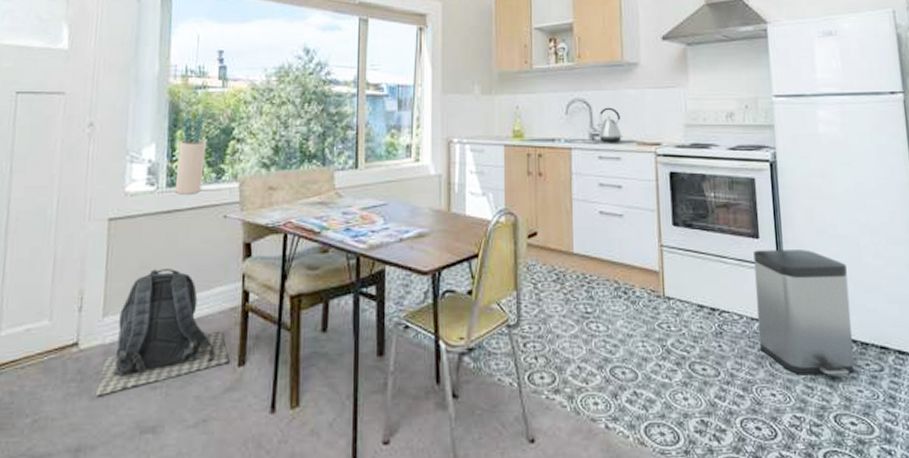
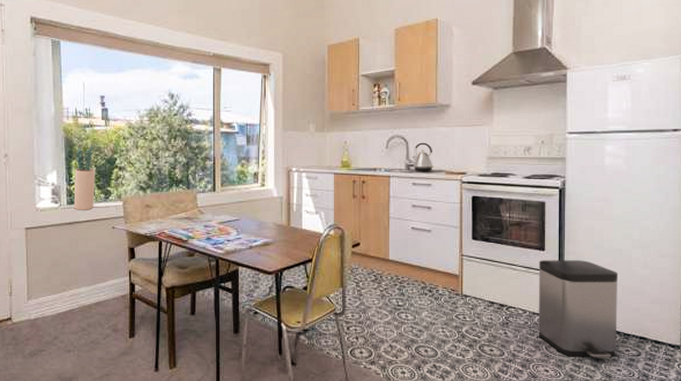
backpack: present [96,267,229,397] -> none [28,265,123,356]

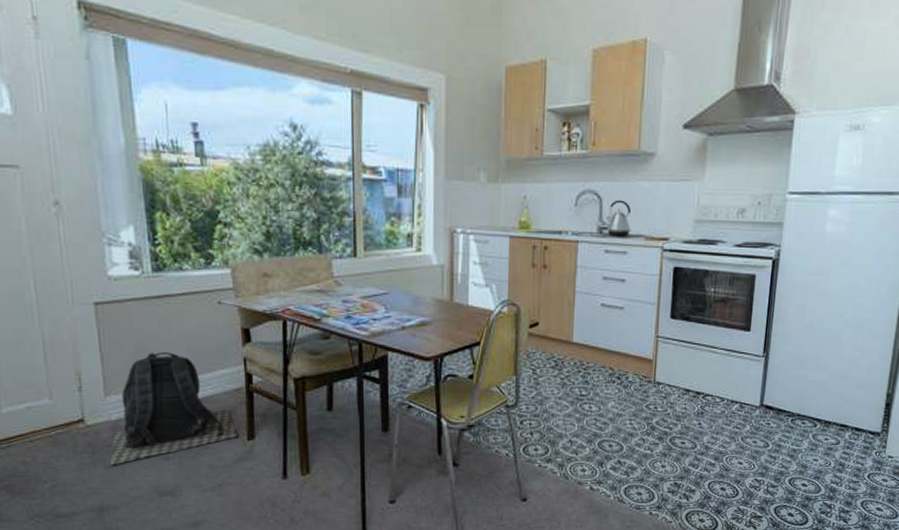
backpack: none [28,265,123,356] -> present [110,351,239,466]
vase: present [73,141,95,211] -> none [160,185,191,281]
pedal bin: present [538,260,619,357] -> none [735,342,827,448]

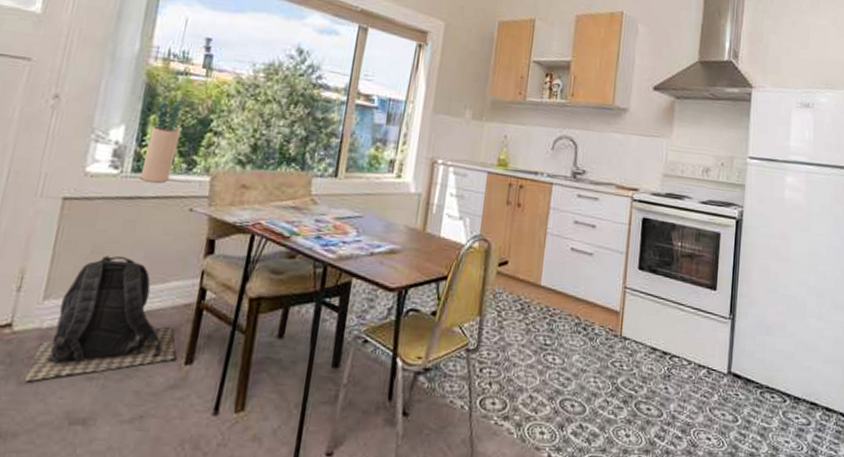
vase: none [160,185,191,281] -> present [140,93,186,184]
kettle: present [606,200,632,237] -> none [580,148,604,184]

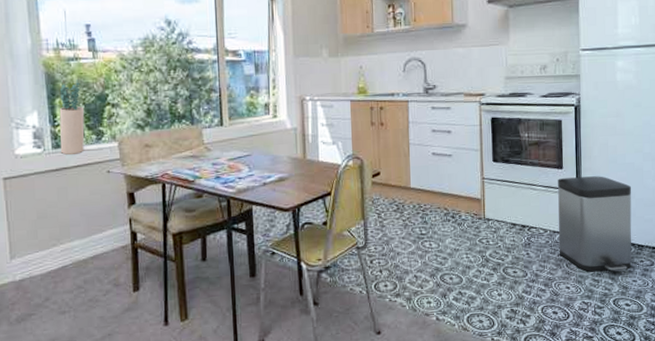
backpack: present [25,255,176,382] -> none [14,216,125,322]
pedal bin: none [702,301,792,426] -> present [558,176,632,272]

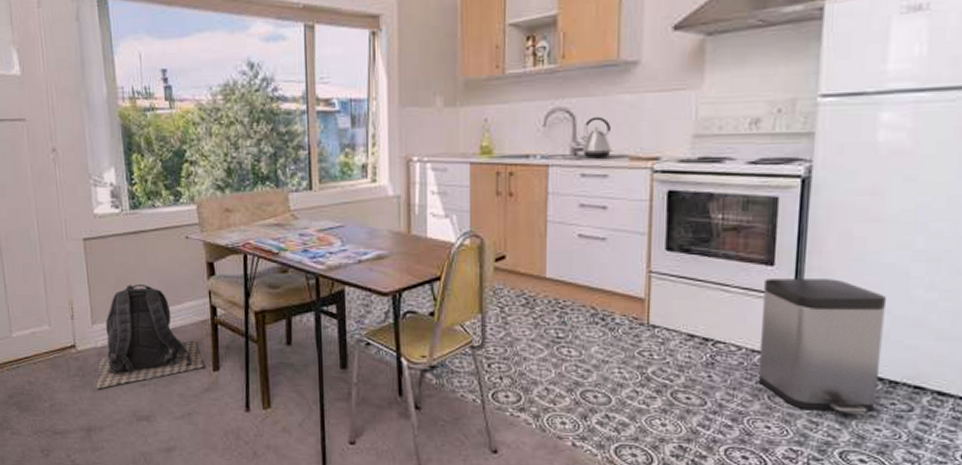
backpack: none [14,216,125,322] -> present [96,283,205,389]
vase: present [59,75,85,156] -> none [136,128,162,218]
kettle: none [430,64,453,96] -> present [581,116,613,159]

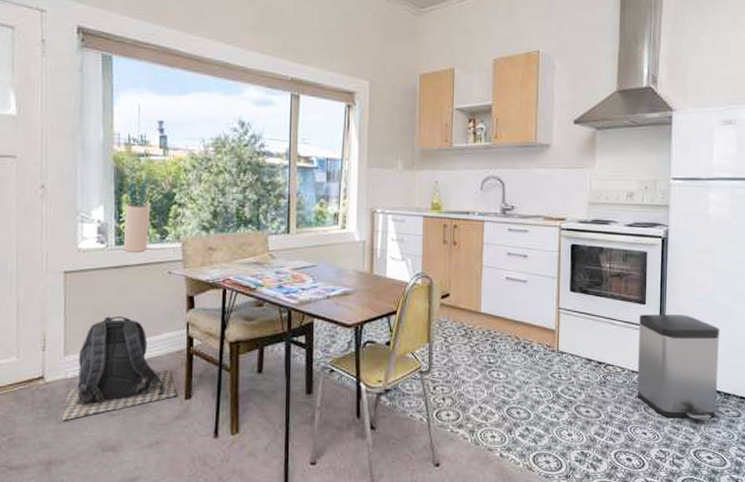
vase: none [136,128,162,218] -> present [123,172,150,254]
kettle: present [581,116,613,159] -> none [509,184,532,217]

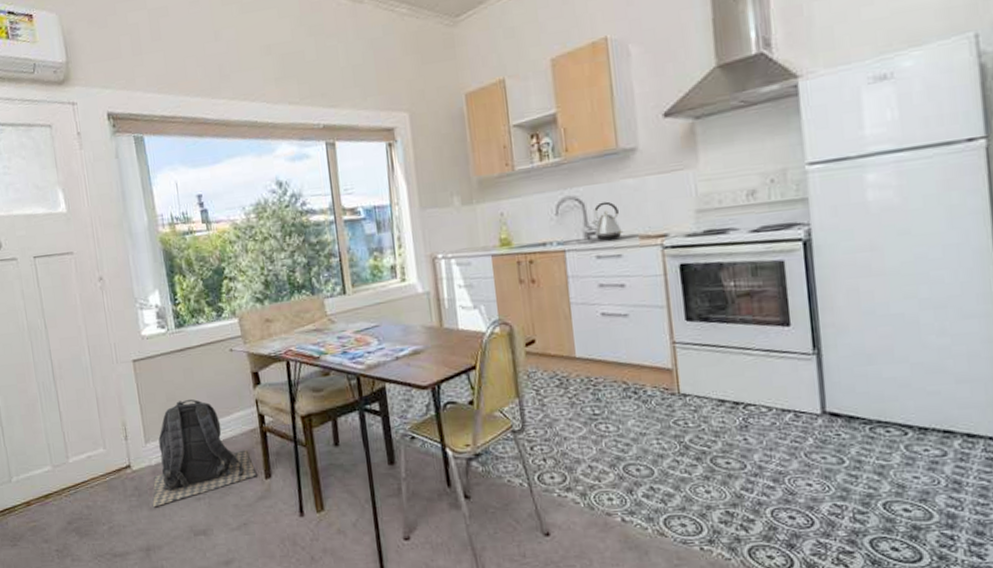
vase: present [123,172,150,254] -> none [177,250,206,335]
kettle: none [509,184,532,217] -> present [592,201,624,241]
pedal bin: present [637,314,720,419] -> none [784,333,909,465]

